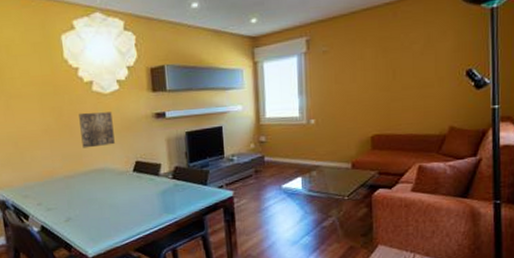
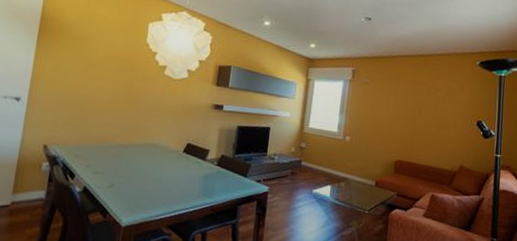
wall art: present [79,112,115,148] -> none [142,91,177,125]

